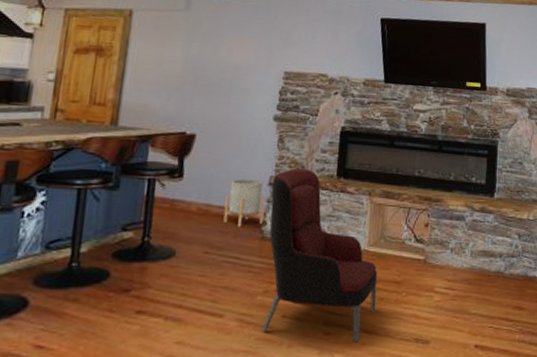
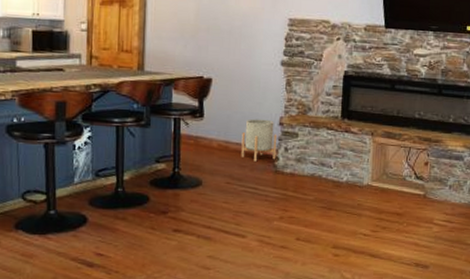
armchair: present [262,168,377,343] -> none [279,110,380,264]

